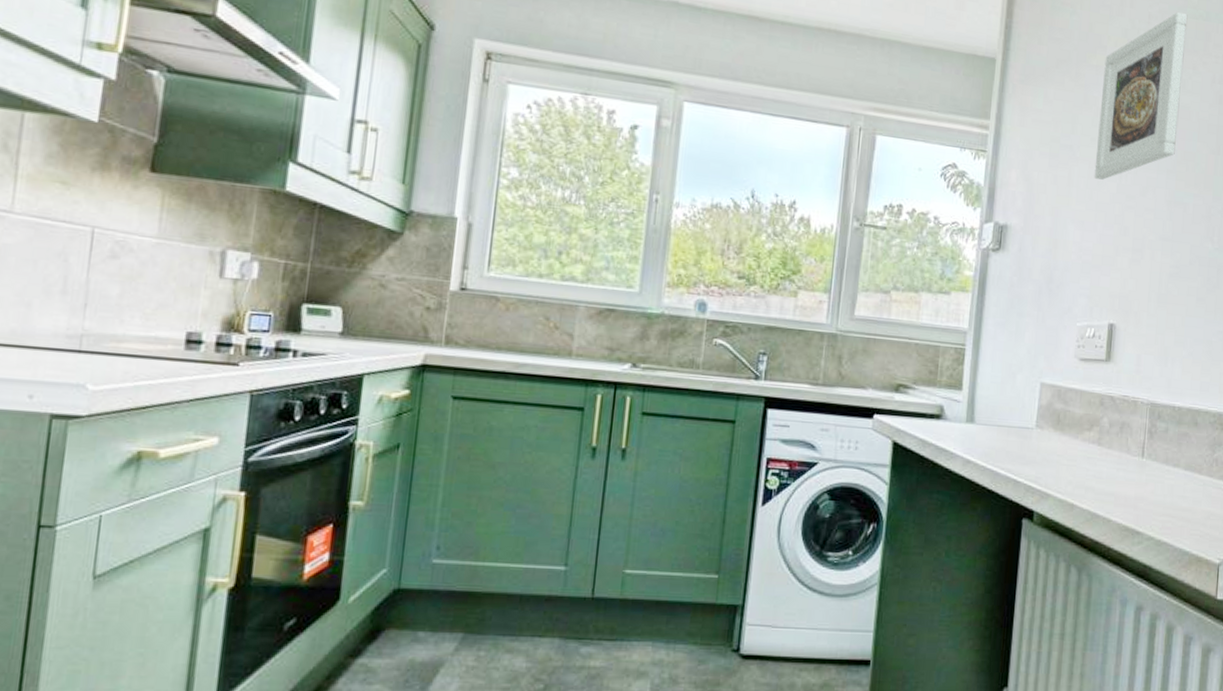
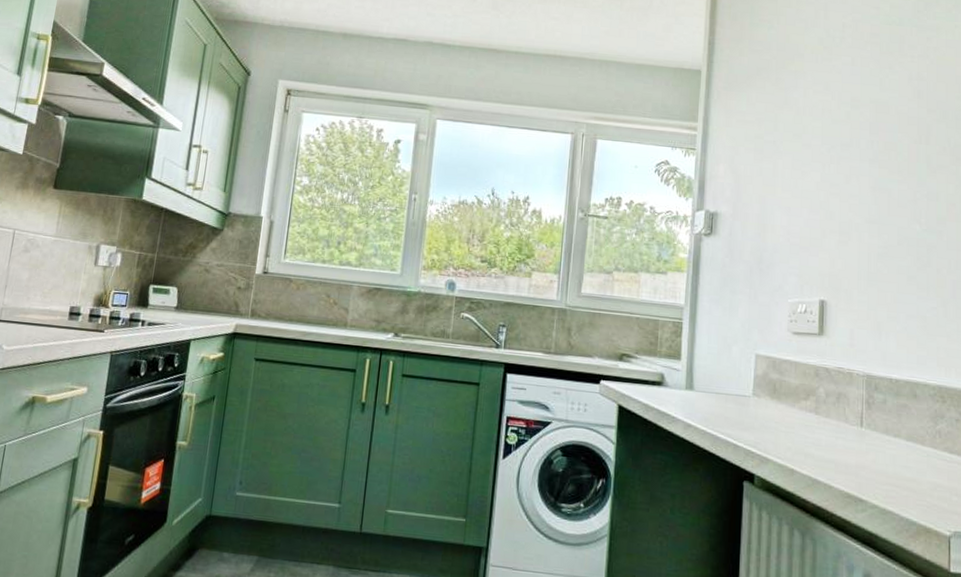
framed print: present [1094,11,1188,180] -> none [798,19,881,170]

